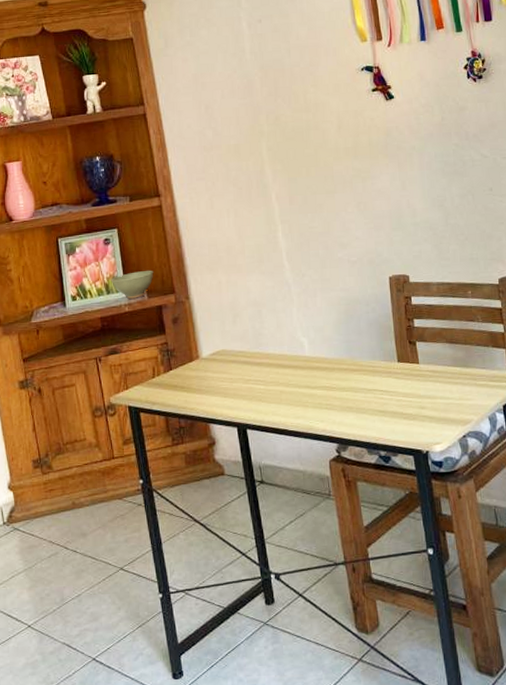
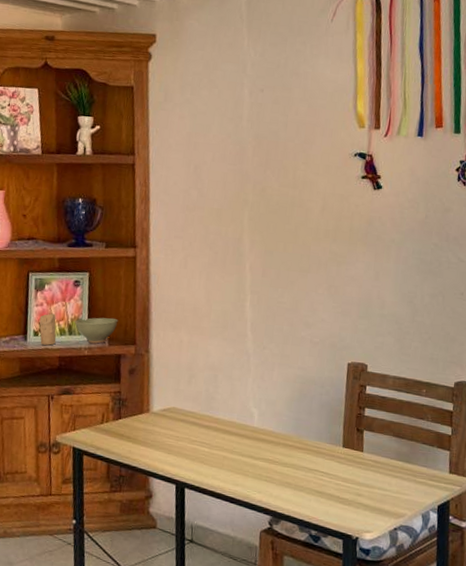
candle: none [75,275,95,309] -> present [39,313,57,346]

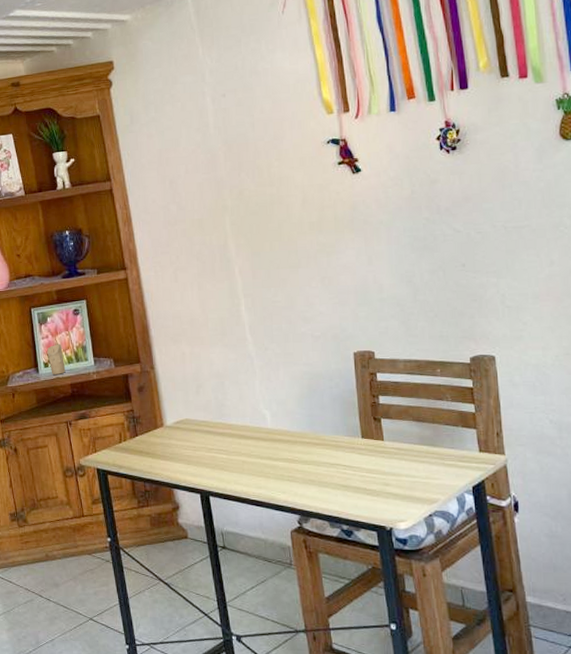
bowl: present [74,317,118,344] -> none [80,340,120,367]

